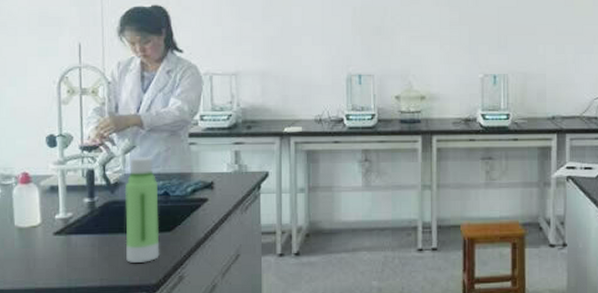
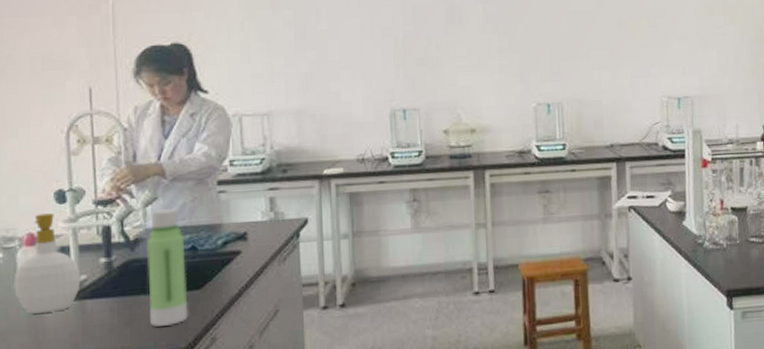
soap bottle: none [10,156,67,245] -> present [14,213,81,314]

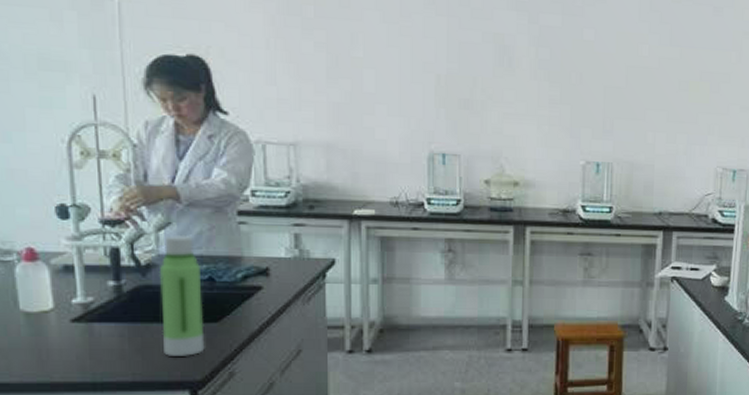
soap bottle: present [14,213,81,314] -> none [12,228,87,332]

